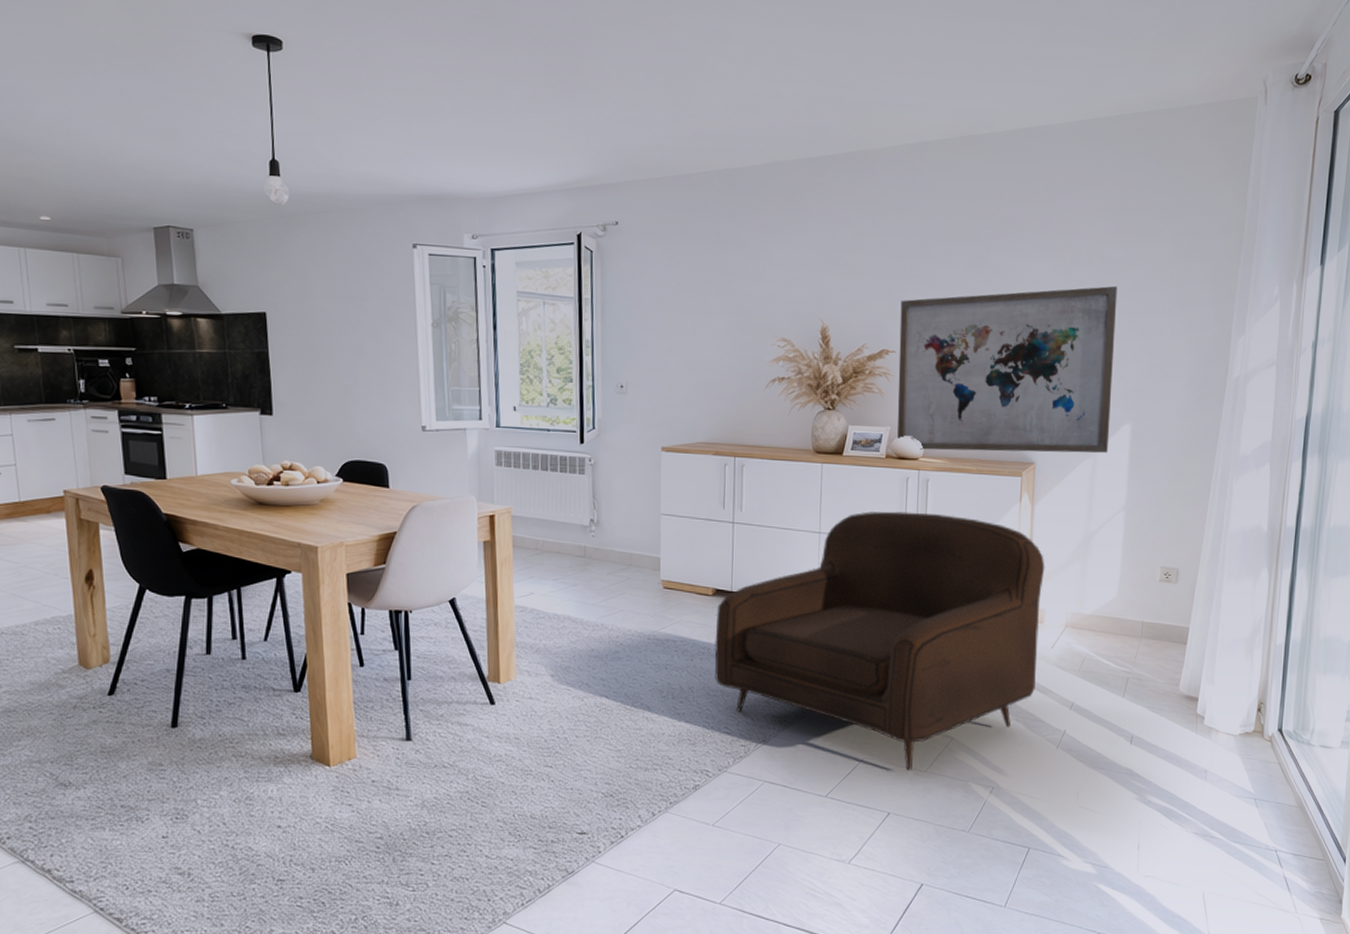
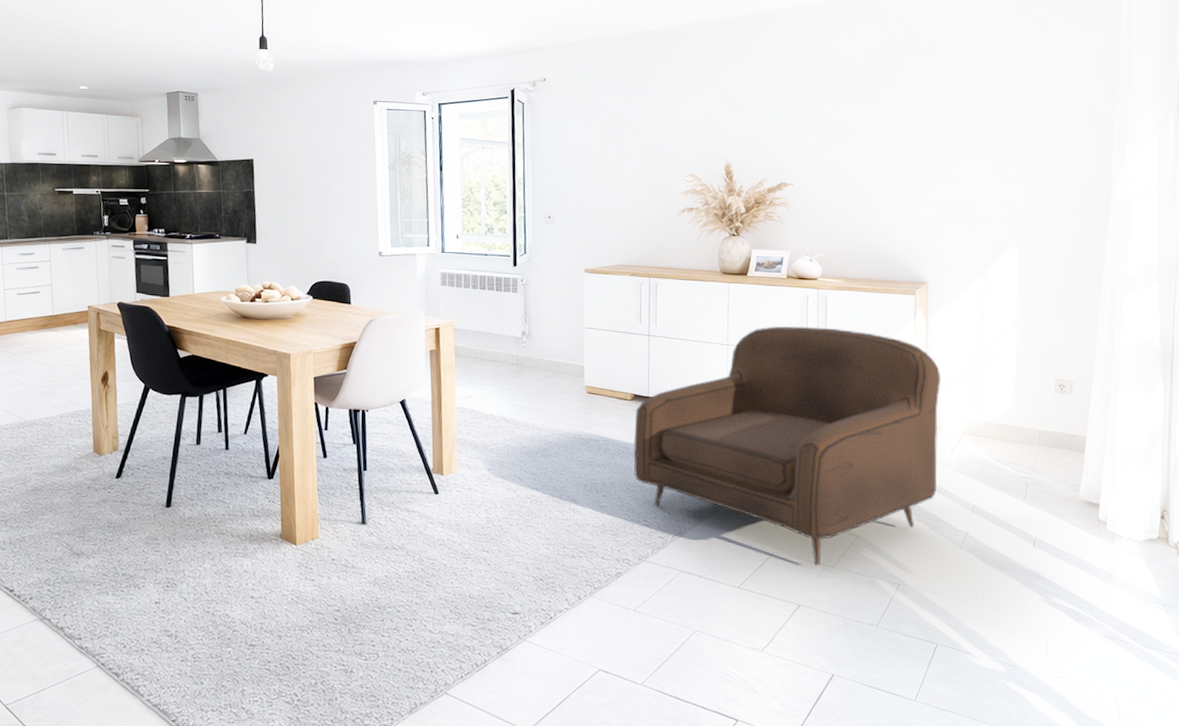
wall art: present [897,285,1118,453] -> none [796,123,999,274]

